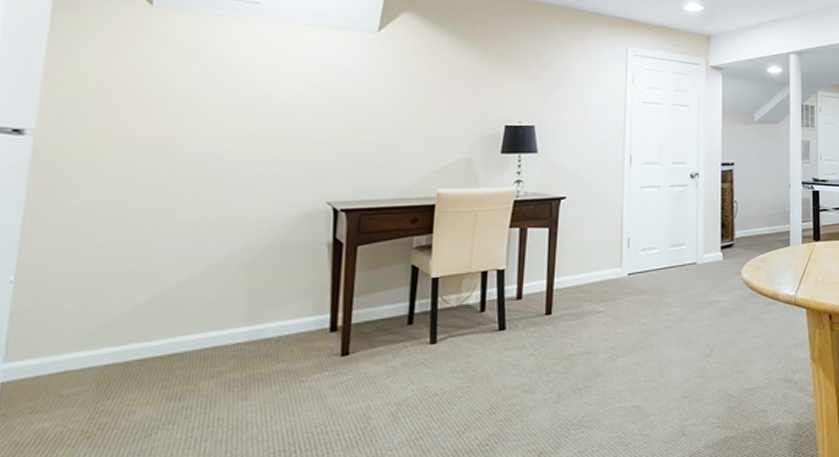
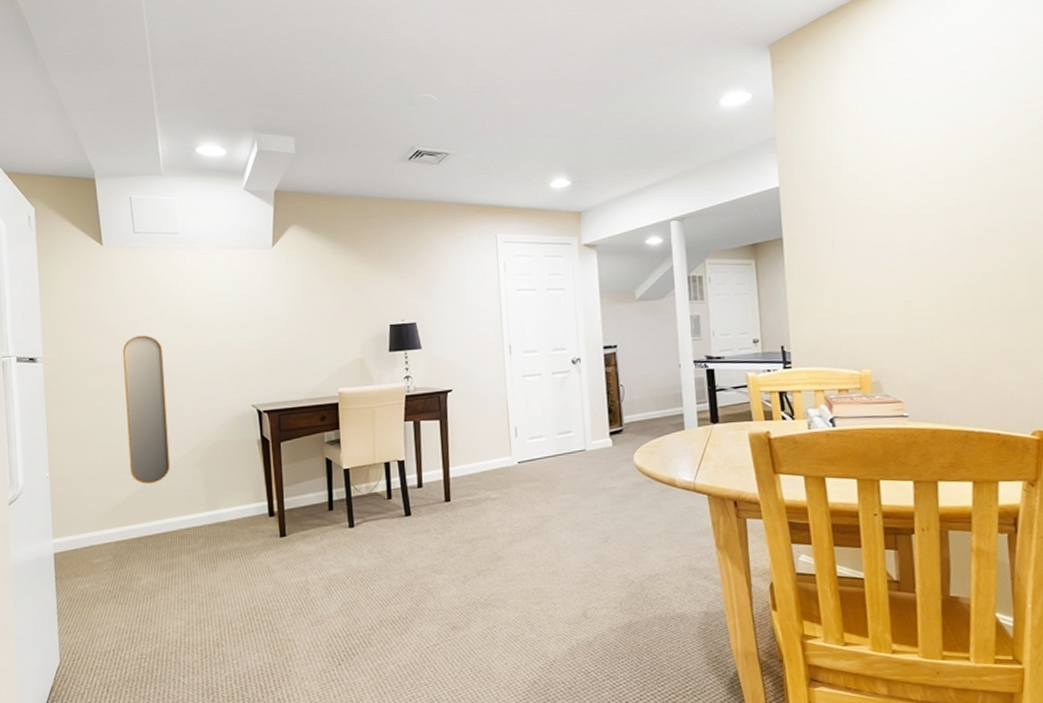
home mirror: none [142,113,217,292] -> present [122,335,171,484]

